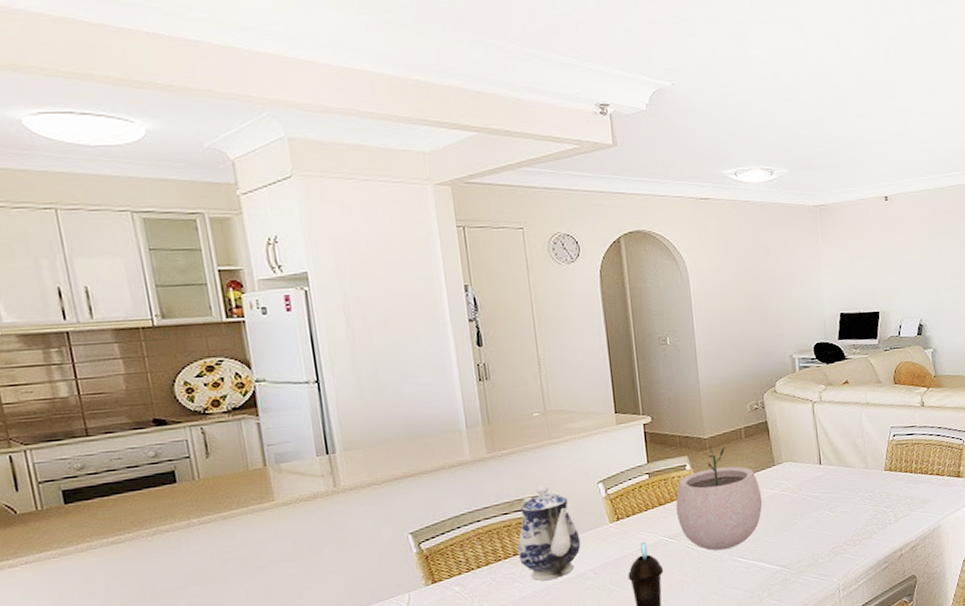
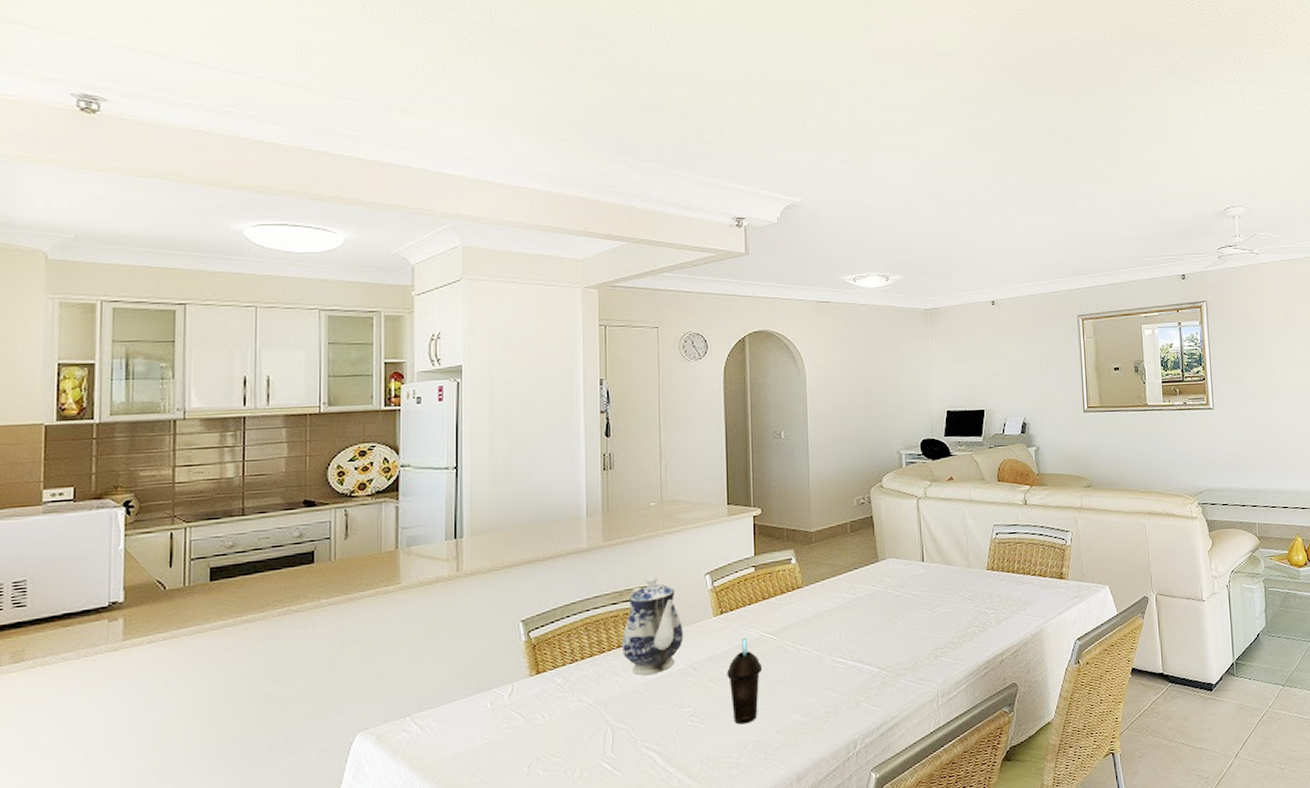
plant pot: present [676,446,763,551] -> none [779,540,865,650]

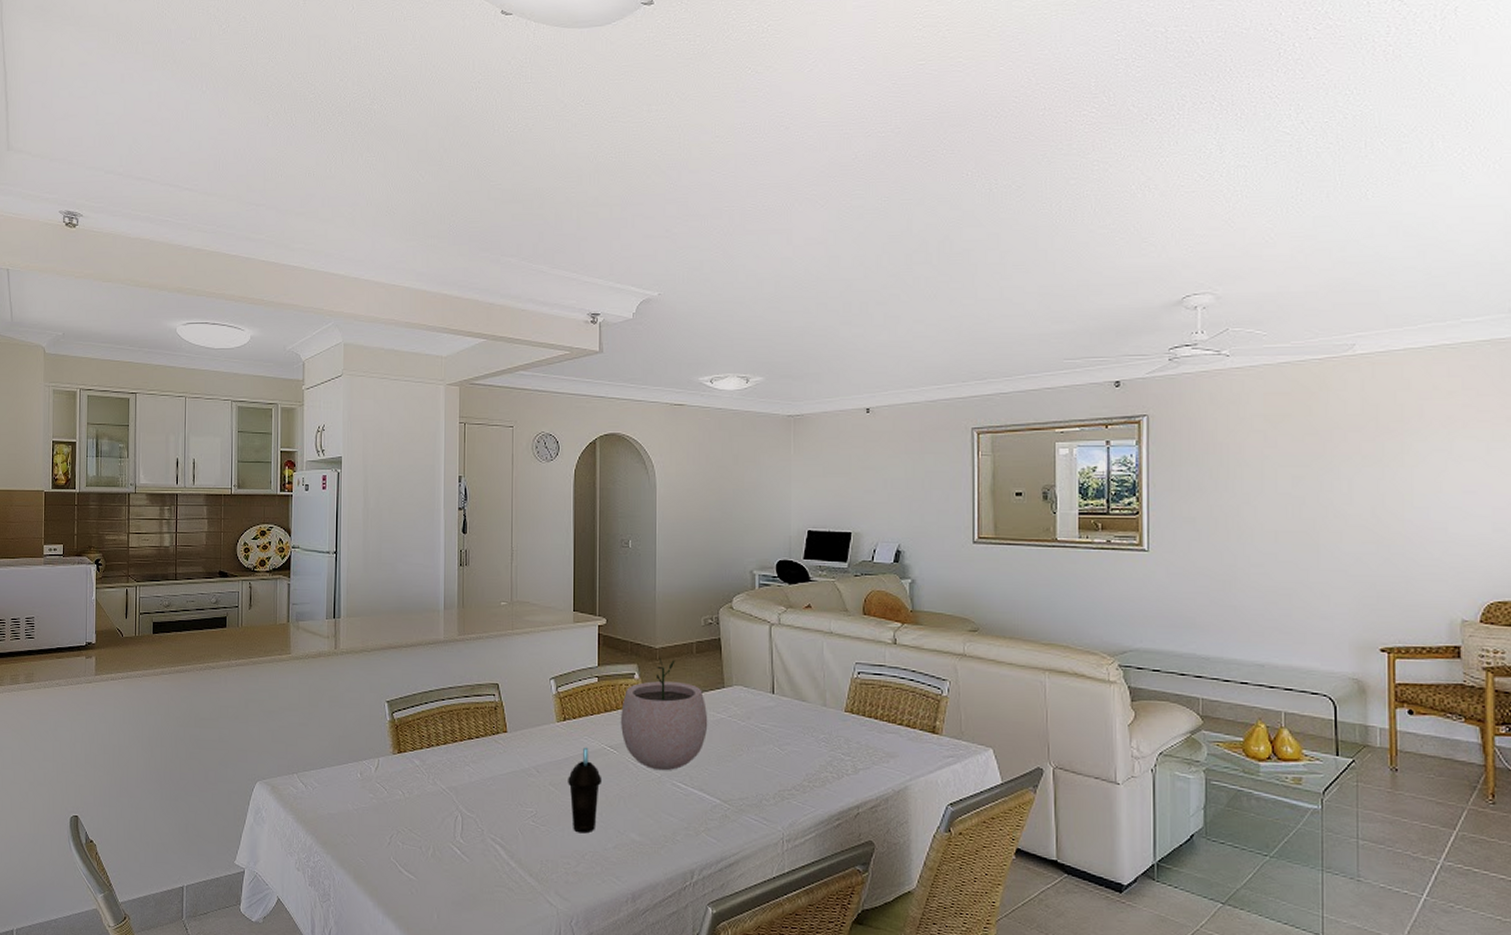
teapot: present [621,574,684,676] -> none [472,672,528,770]
plant pot: none [779,540,865,650] -> present [621,657,708,771]

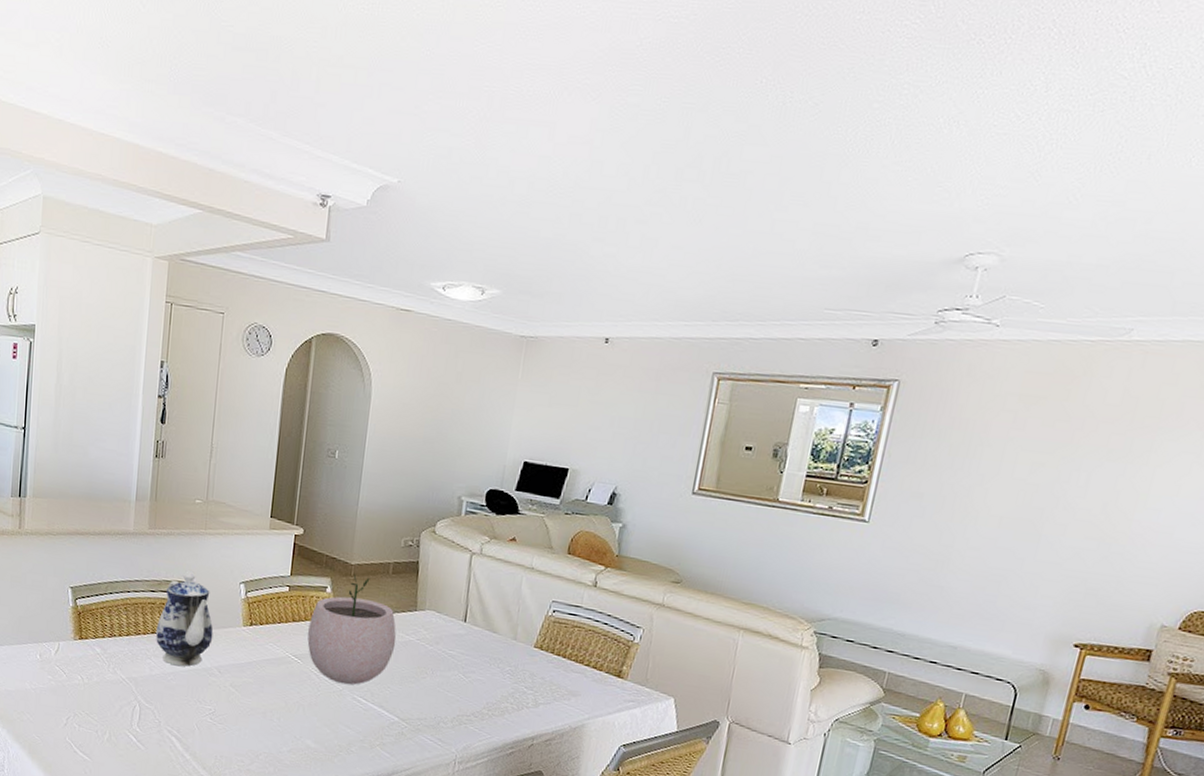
teapot: none [472,672,528,770] -> present [155,570,214,666]
cup: present [568,747,603,834] -> none [249,653,284,736]

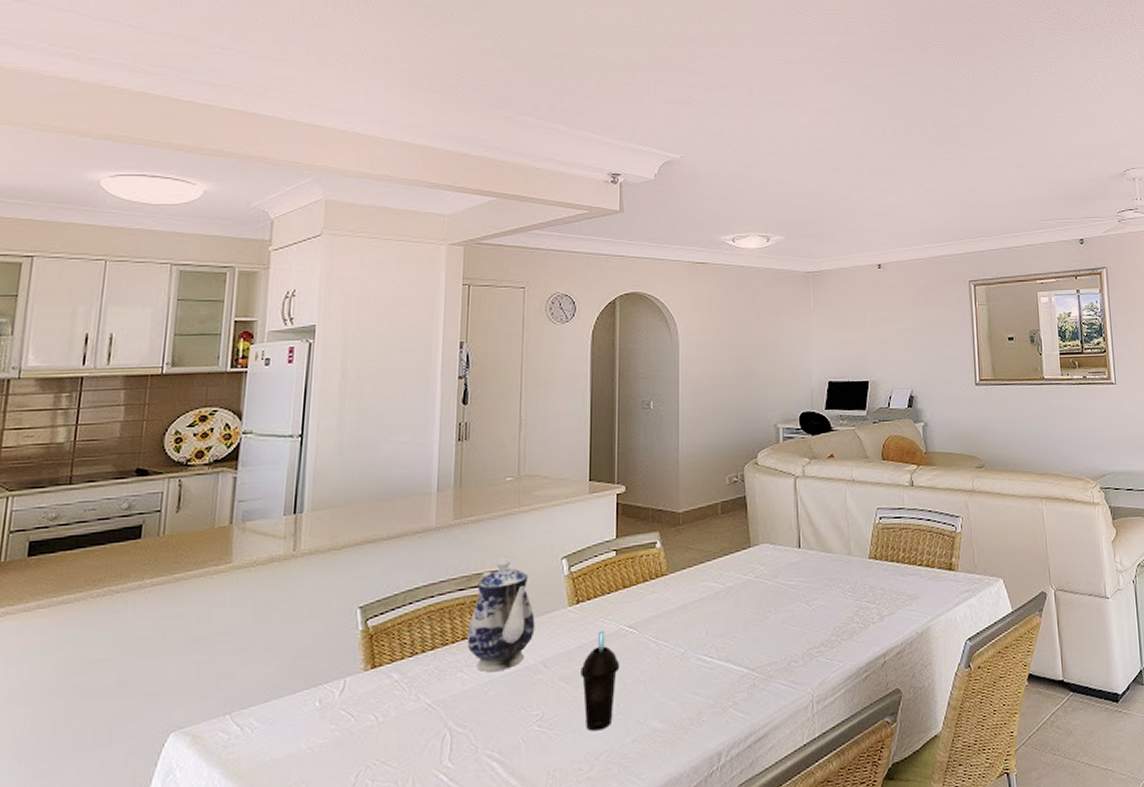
cup: none [249,653,284,736] -> present [580,630,620,731]
plant pot: present [307,573,397,685] -> none [641,522,734,646]

